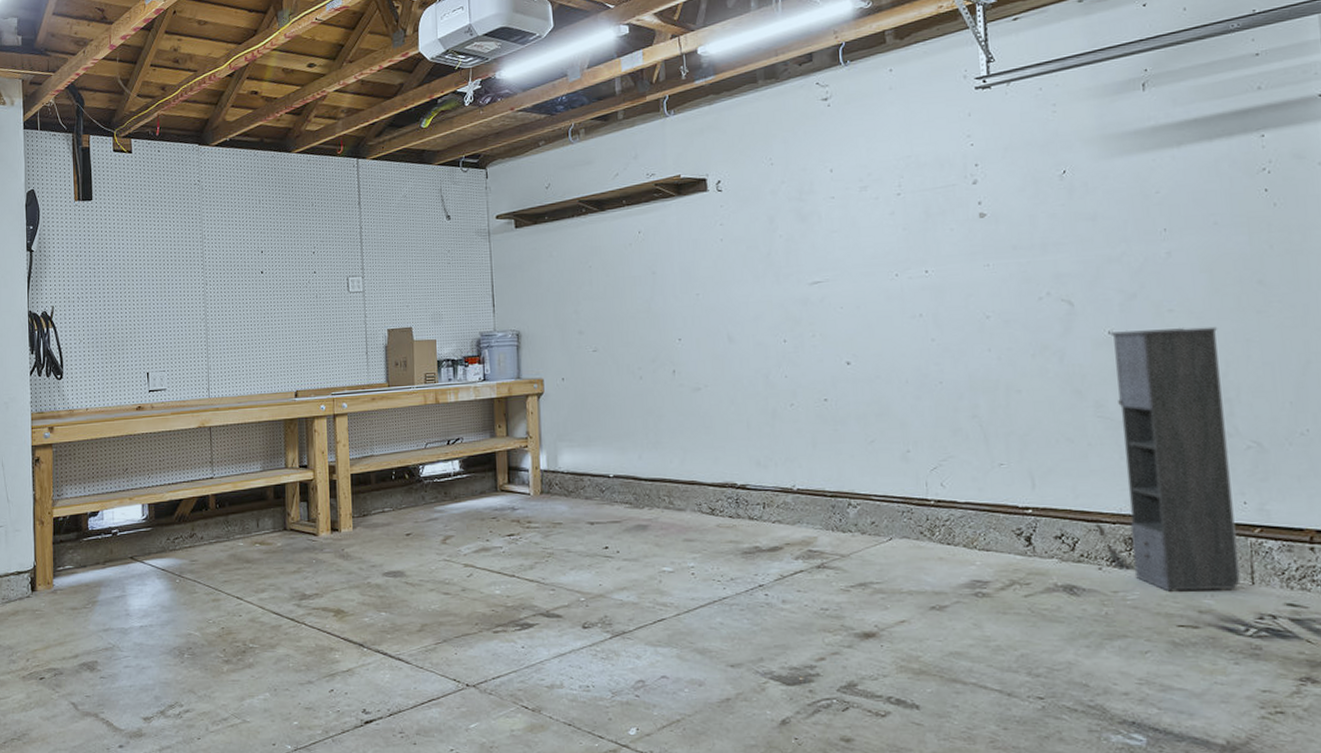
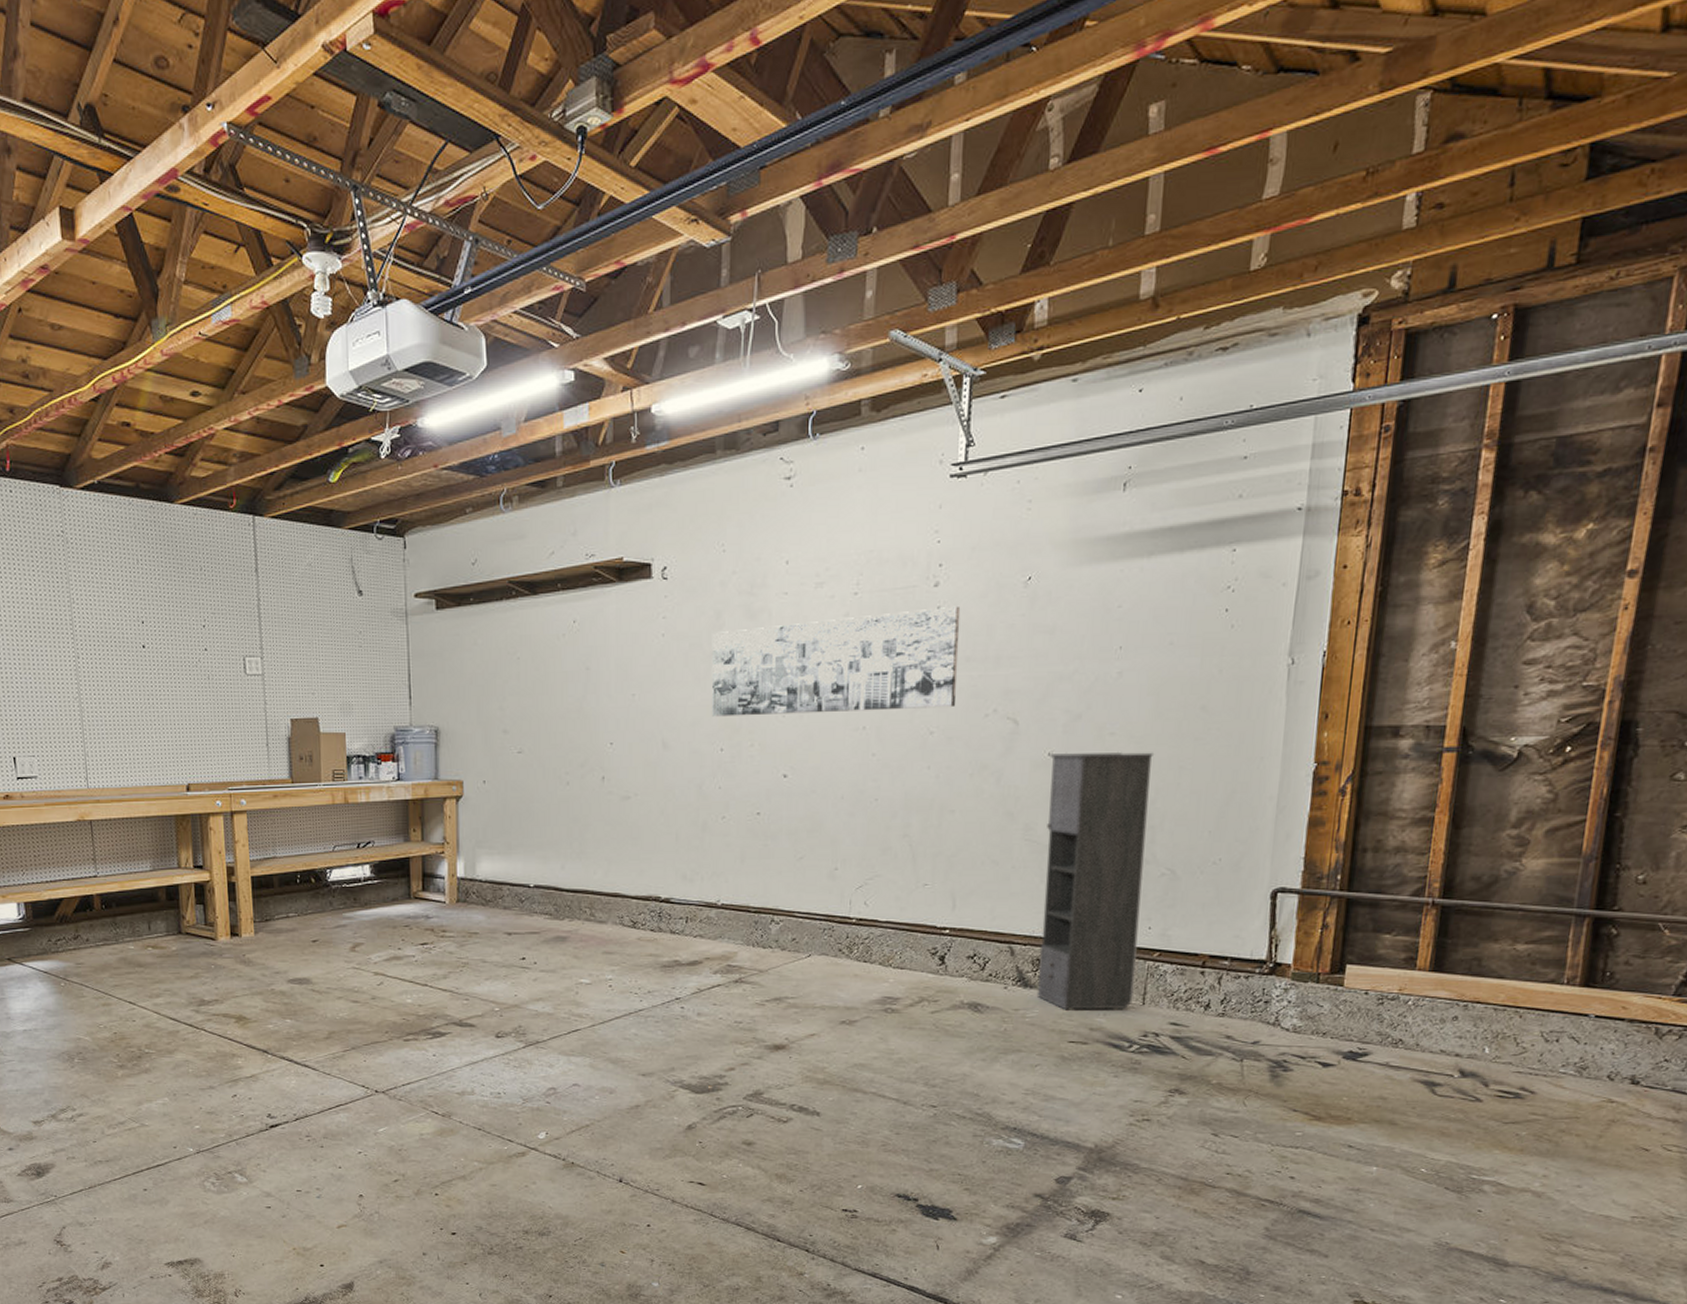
wall art: none [768,200,1009,311] -> present [711,605,961,717]

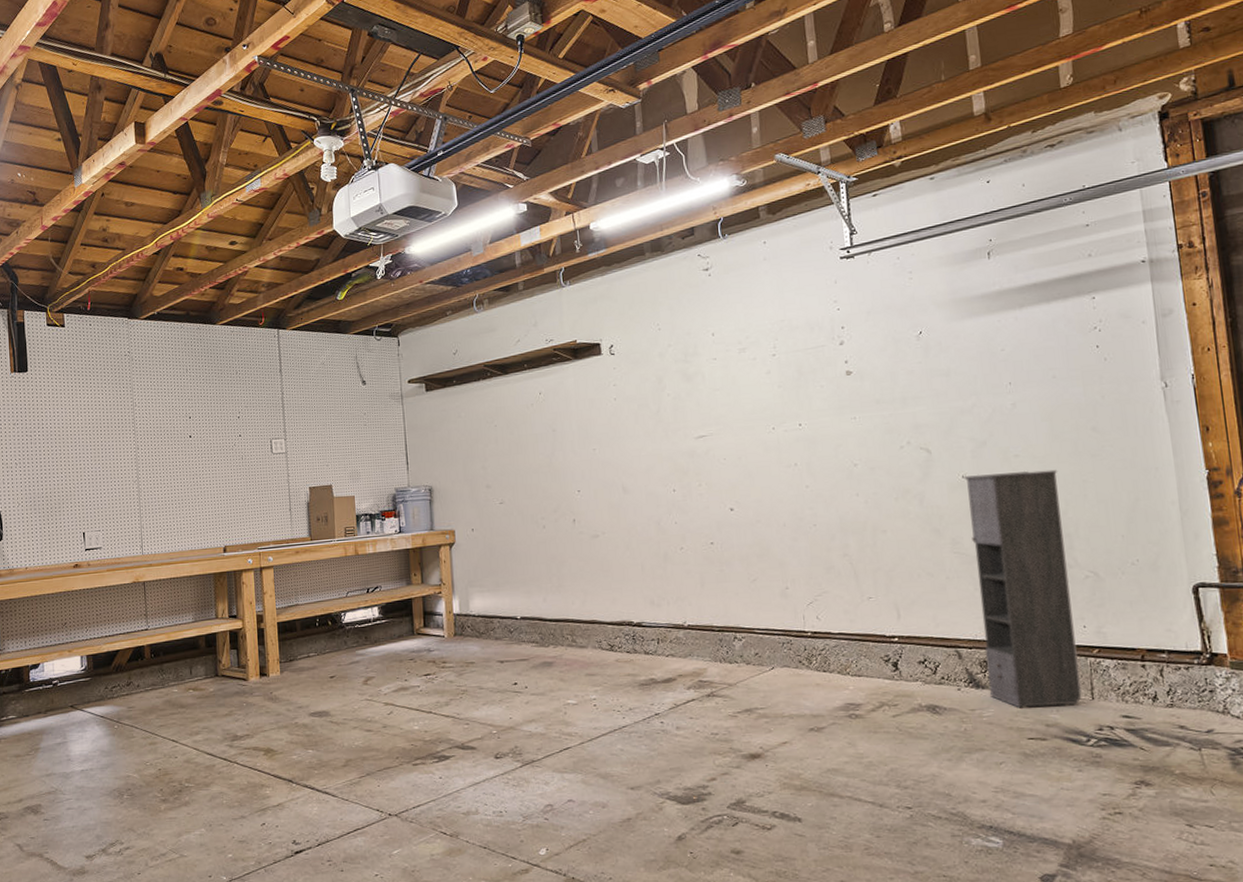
wall art: present [711,605,961,717] -> none [657,359,874,463]

